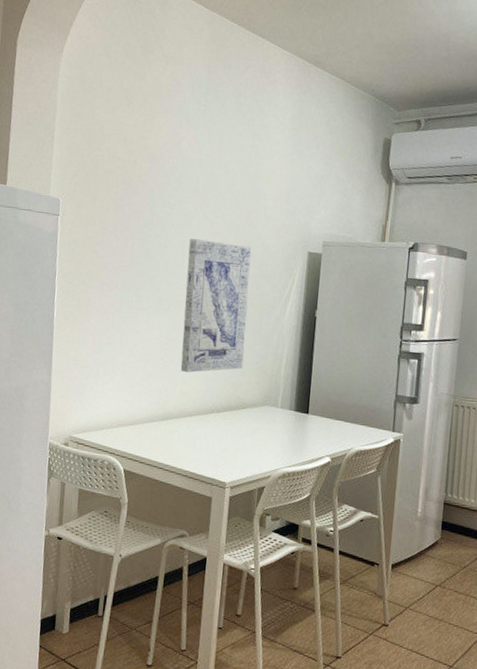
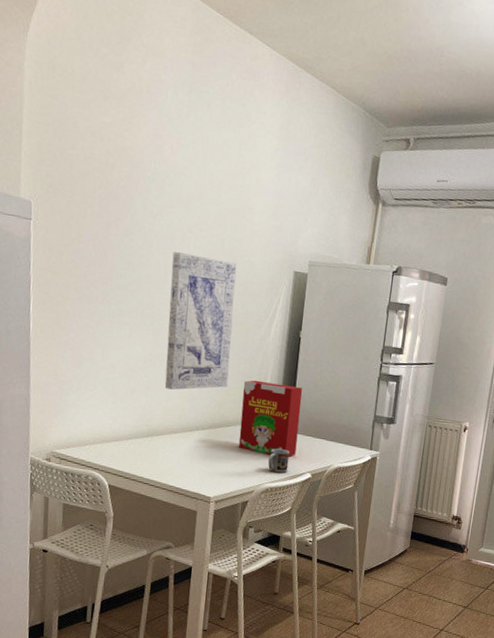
cereal box: none [254,361,320,440] -> present [238,380,303,457]
cup: none [285,431,308,457] -> present [268,448,290,473]

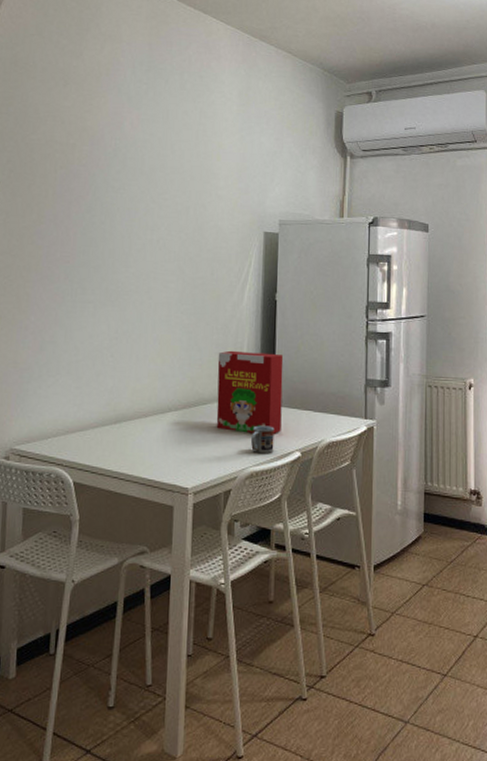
wall art: present [164,252,237,390] -> none [132,224,204,368]

